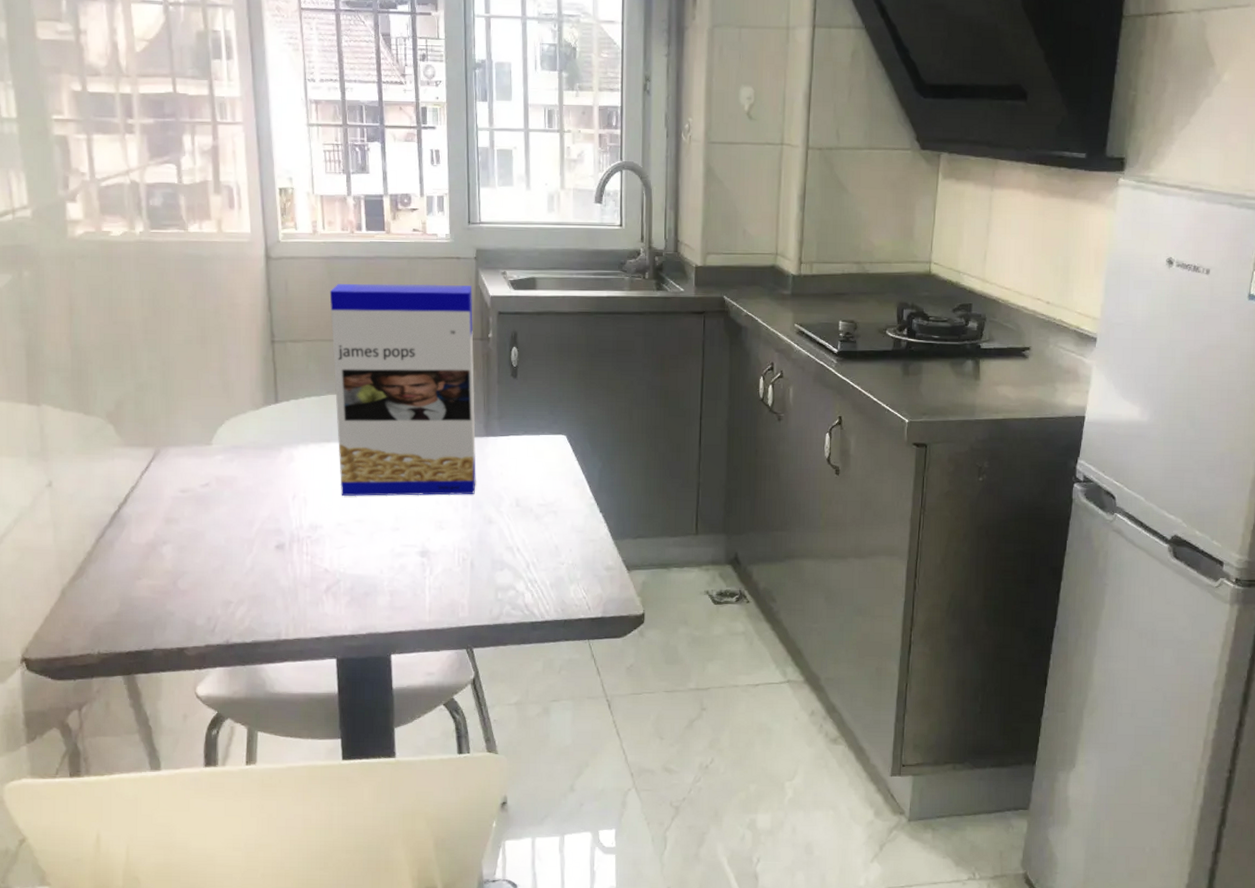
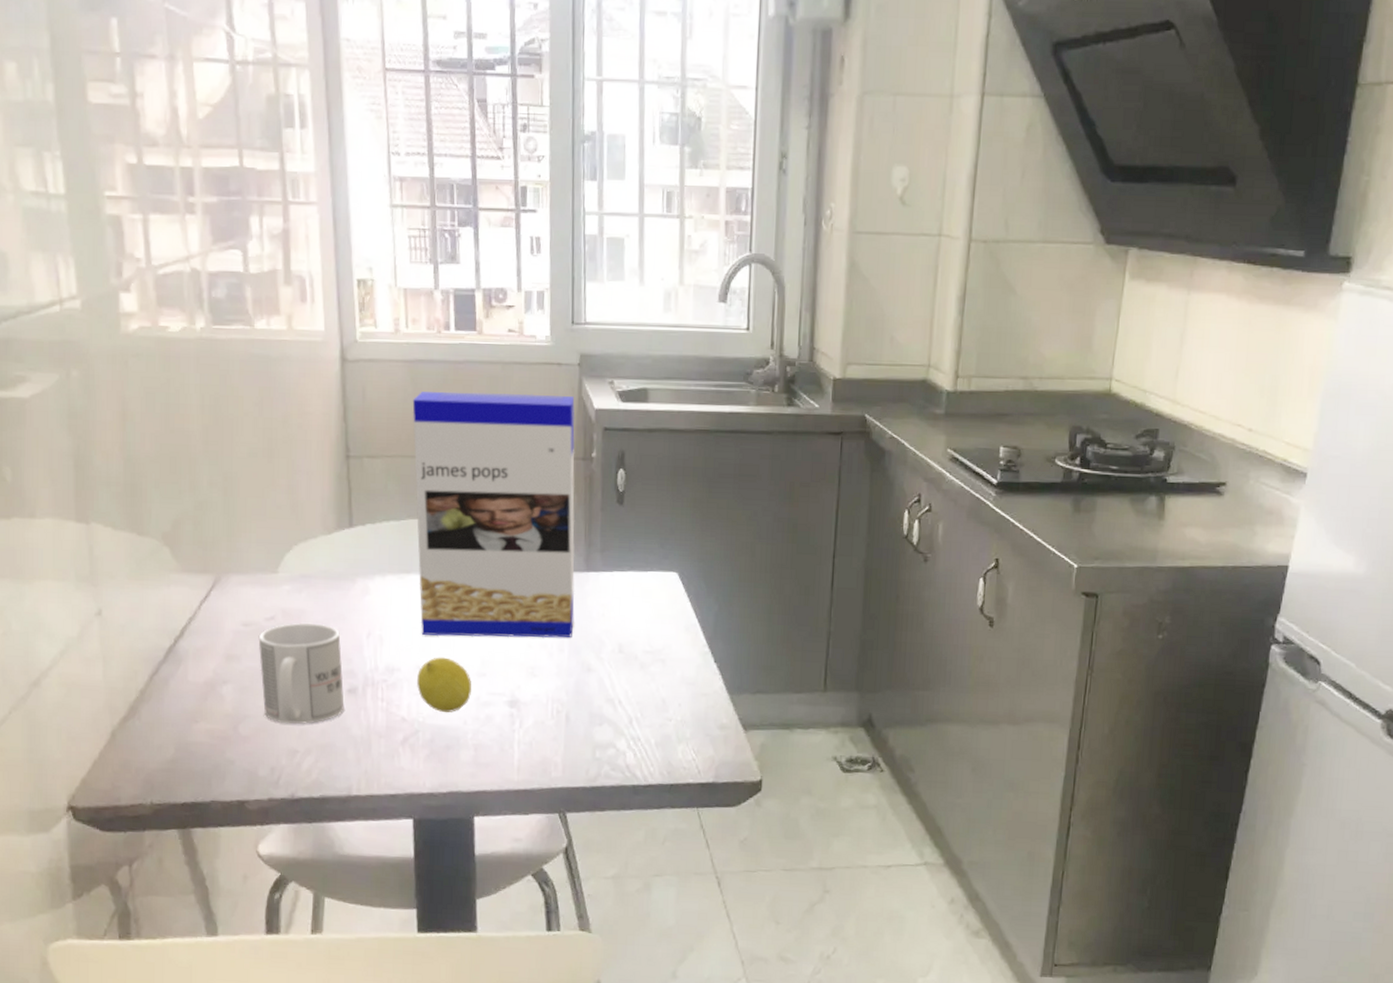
mug: none [194,488,273,578] -> present [258,623,344,725]
fruit: none [338,515,386,564] -> present [417,657,471,713]

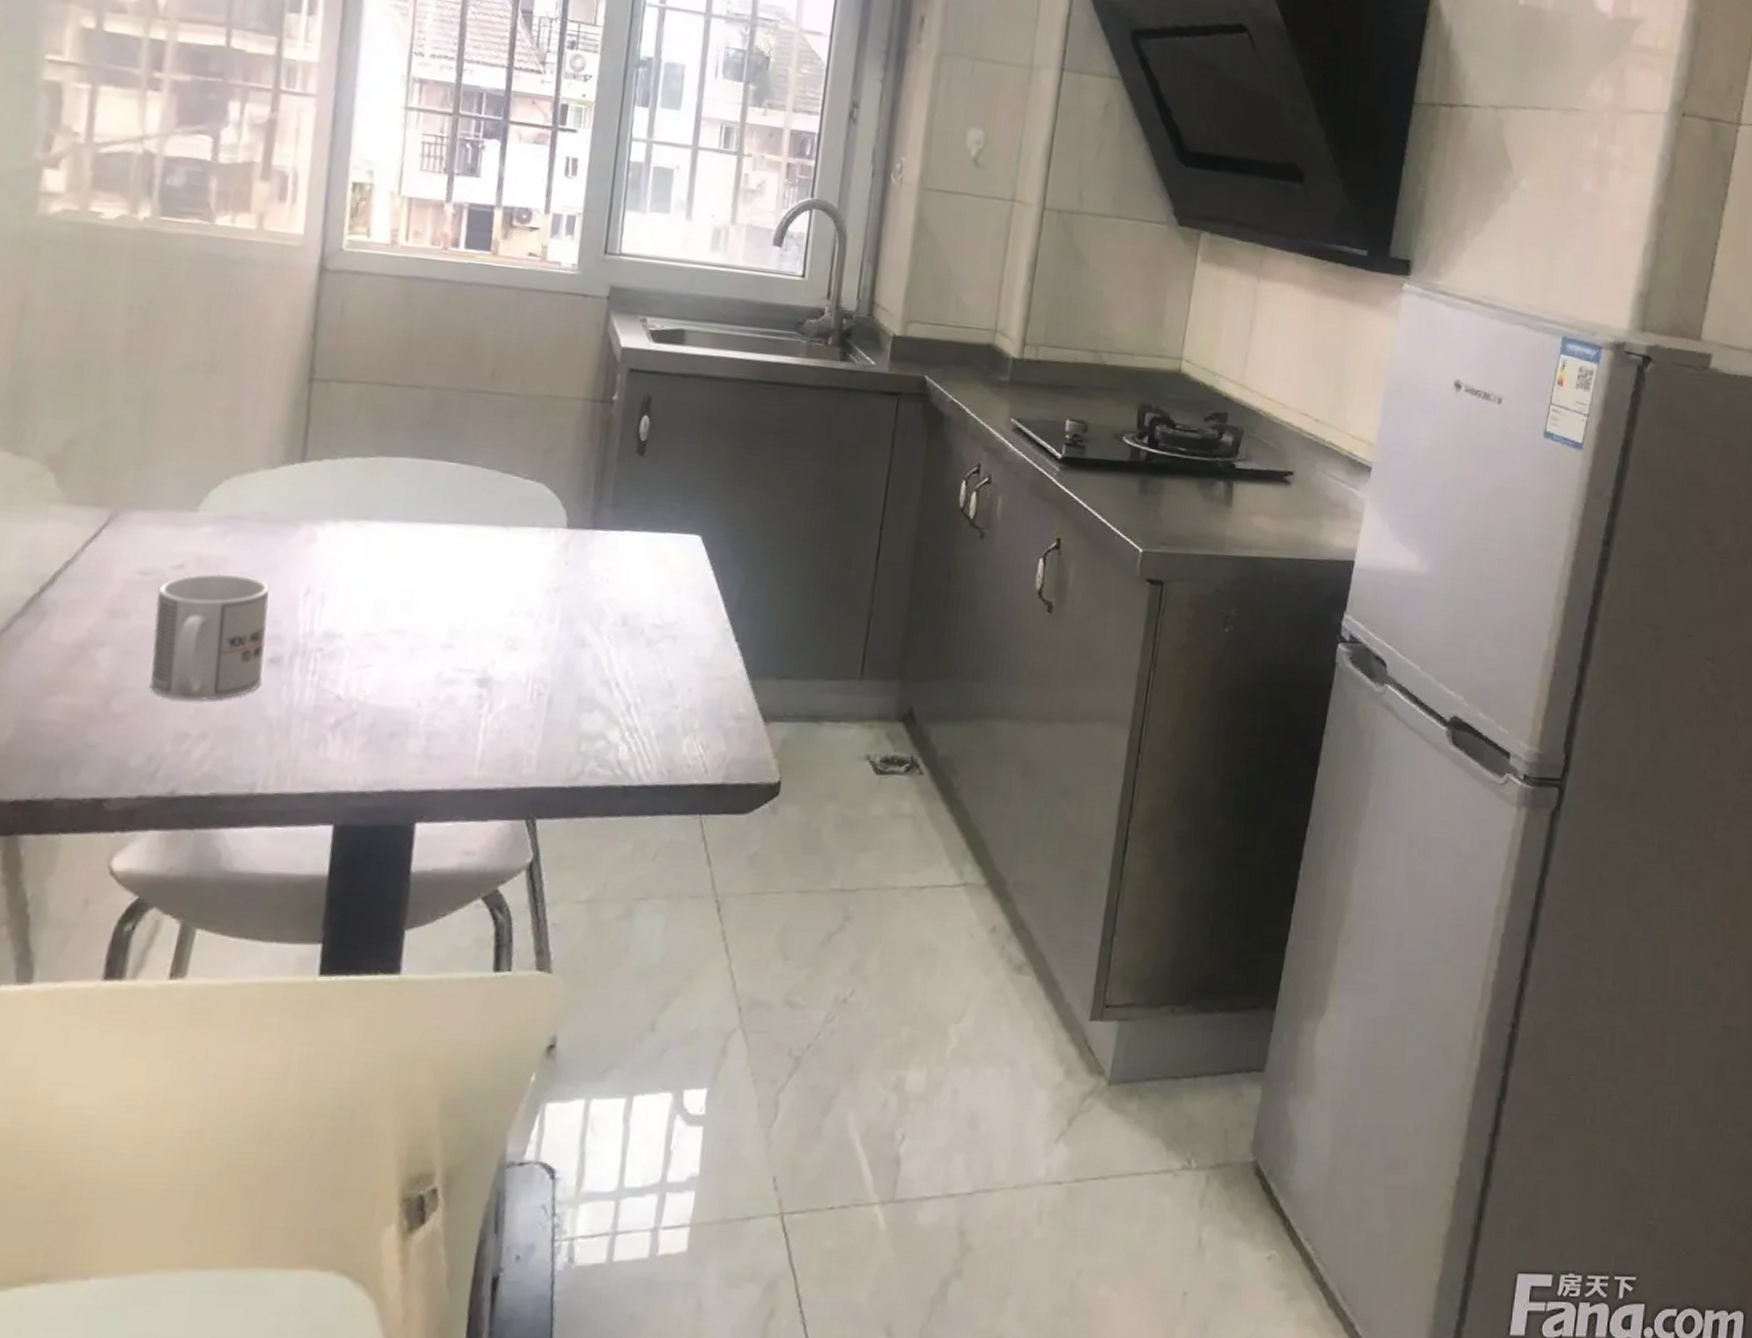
cereal box: present [412,391,575,638] -> none [376,312,599,606]
fruit: present [417,657,471,713] -> none [362,622,434,692]

